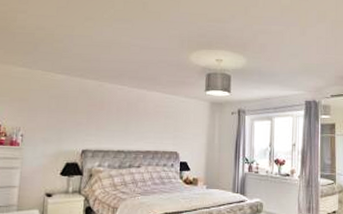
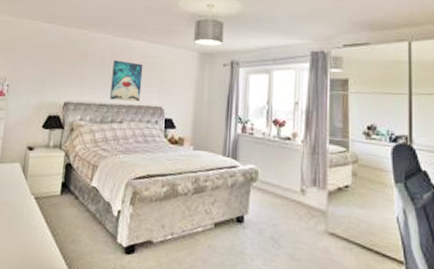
wall art: none [127,109,159,147] -> present [110,60,143,101]

